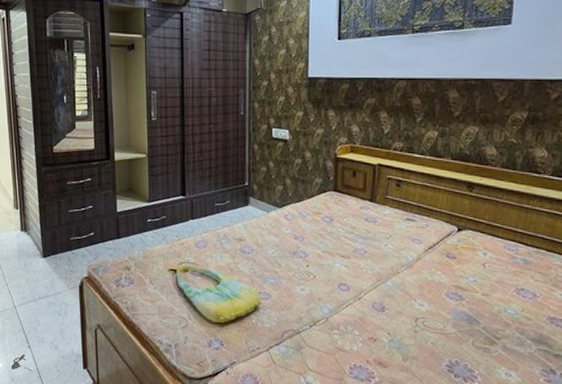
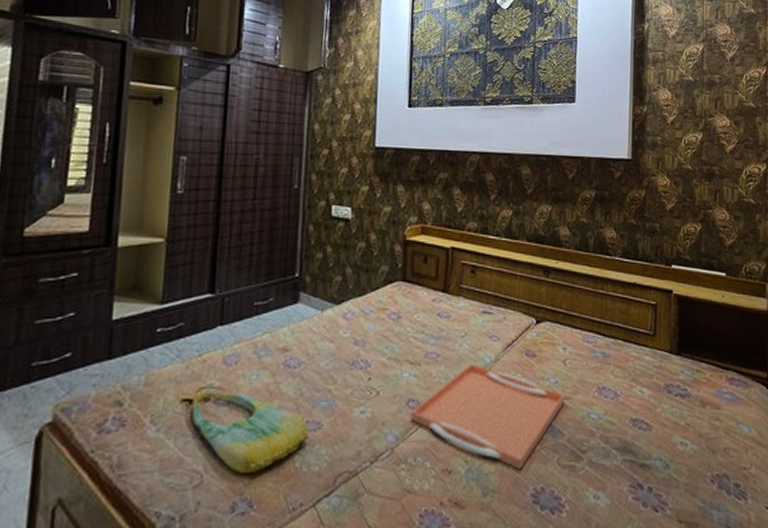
serving tray: none [342,260,482,346] -> present [410,364,564,471]

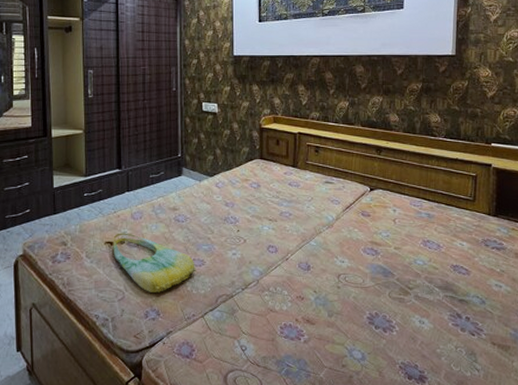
serving tray: present [410,364,564,471] -> none [271,221,394,300]

